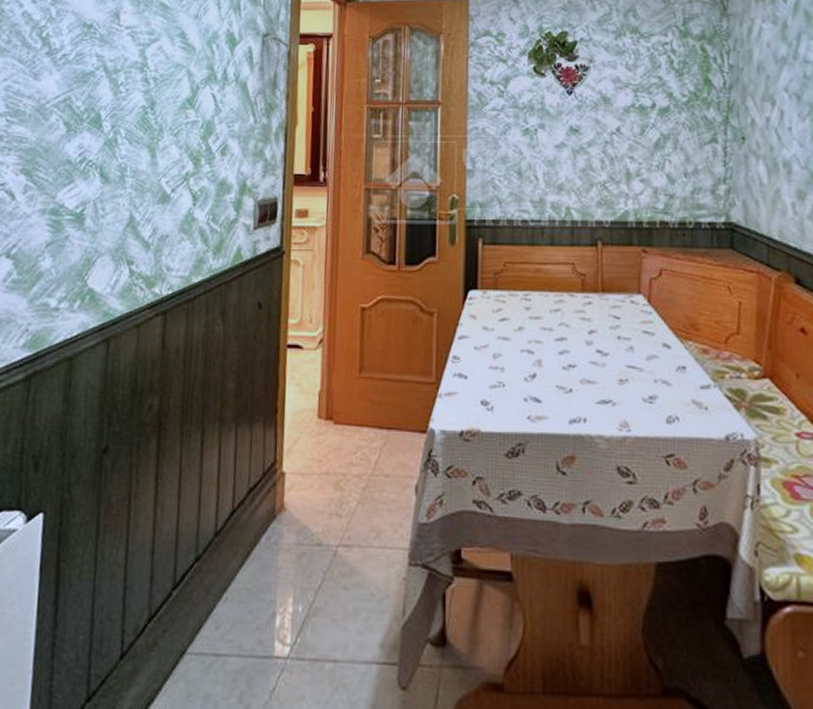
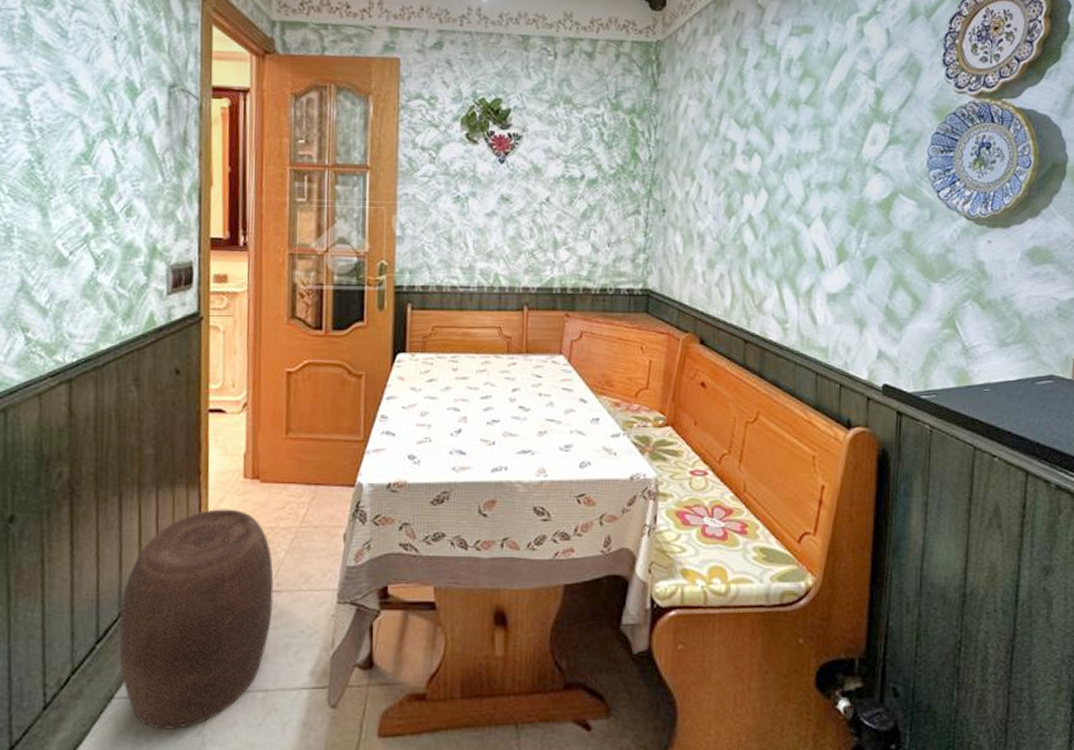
stool: none [193,450,345,697] -> present [118,509,274,730]

